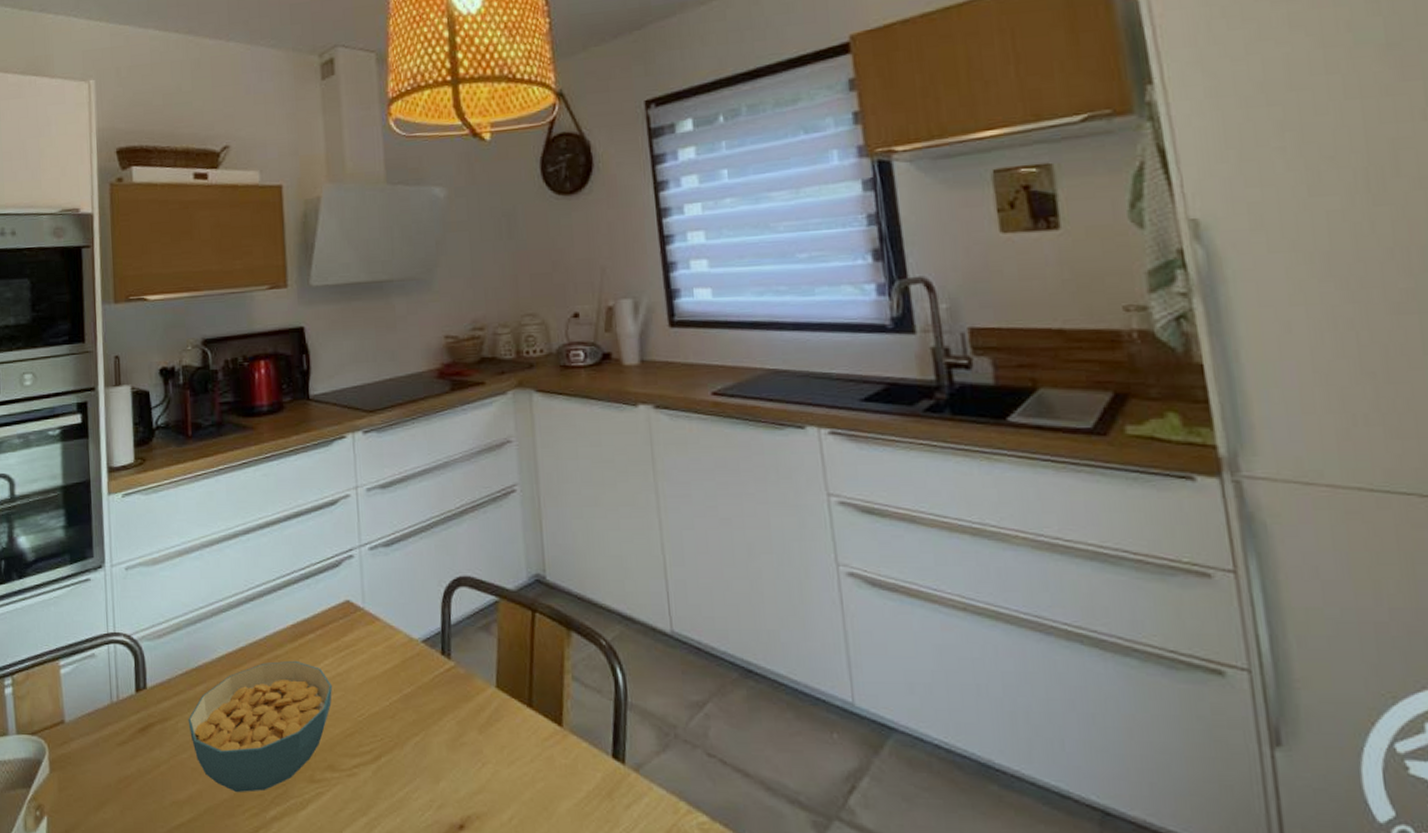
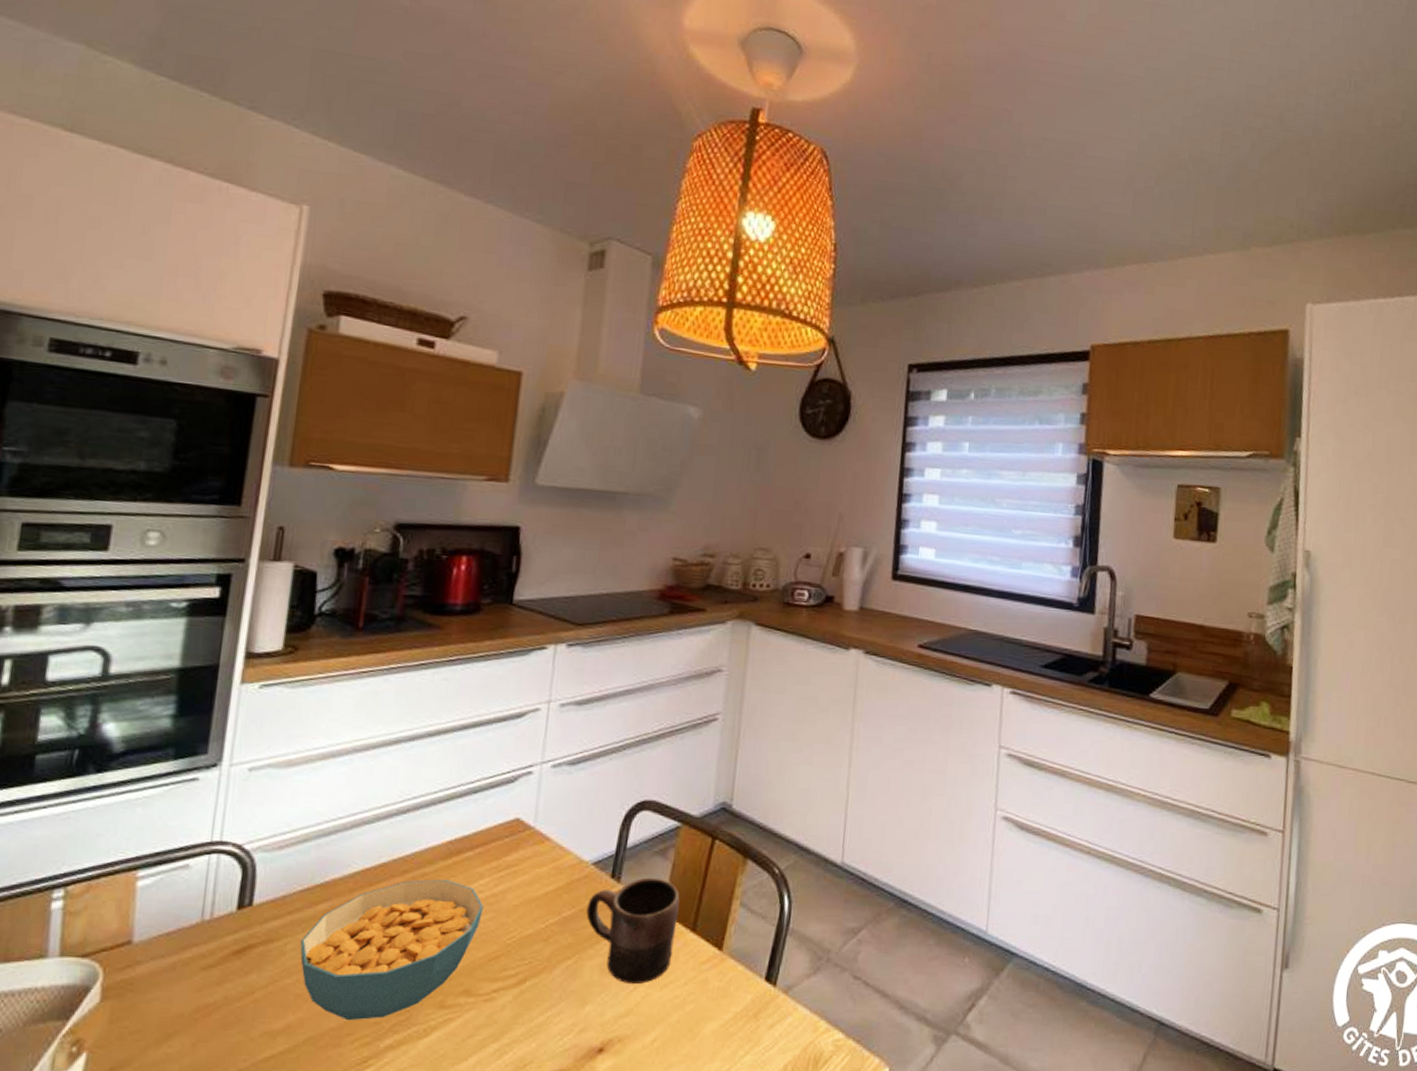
mug: none [424,653,514,761] -> present [586,877,680,985]

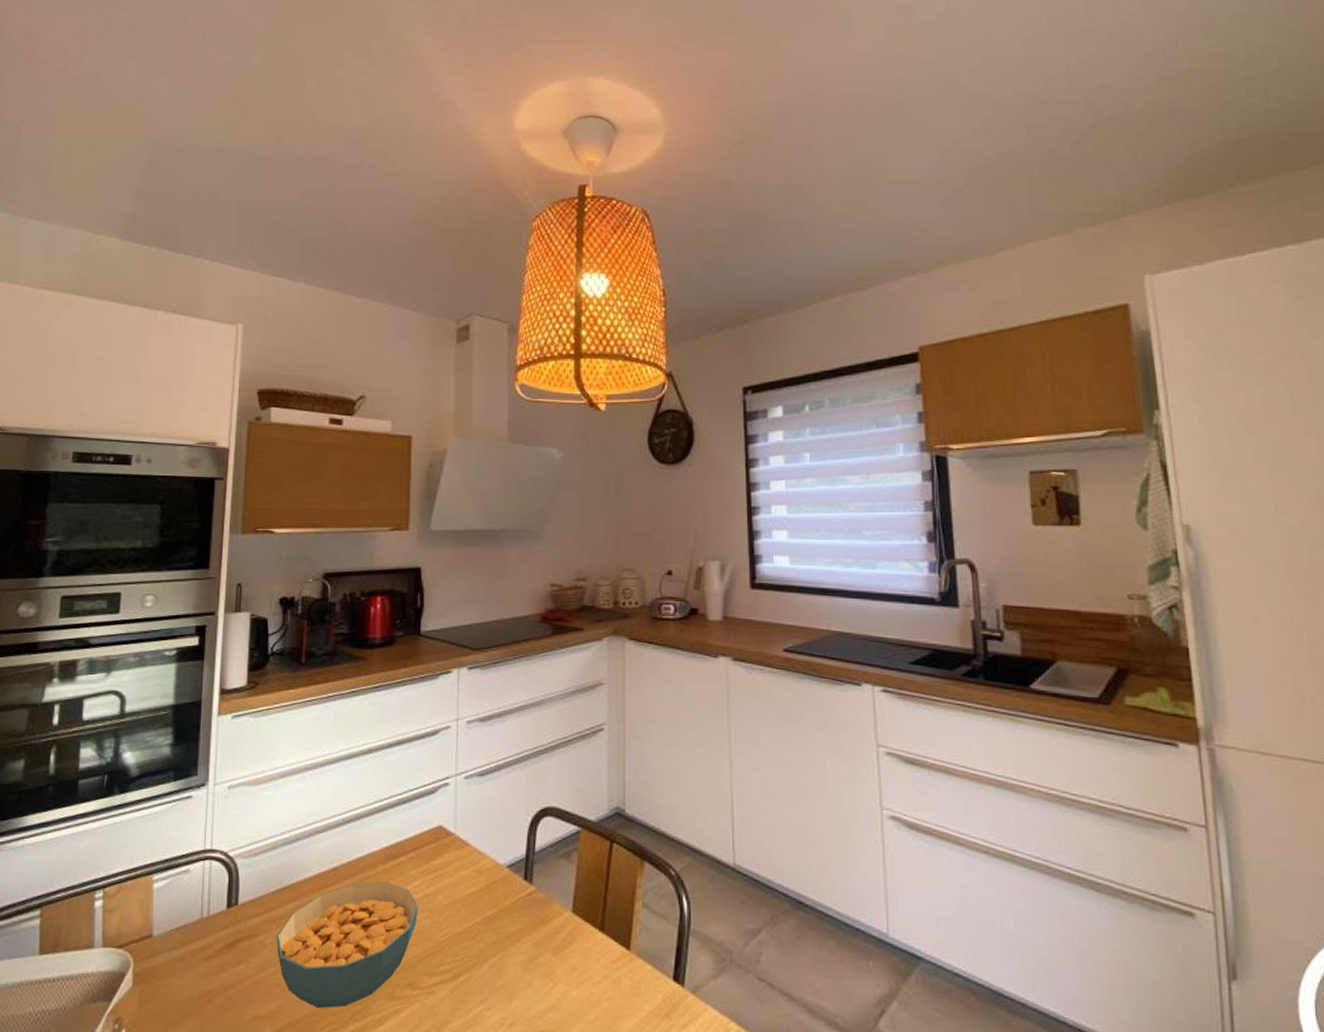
mug: present [586,877,680,985] -> none [506,879,587,982]

